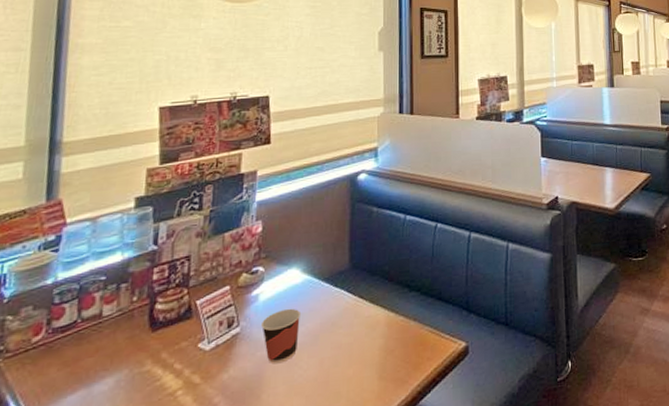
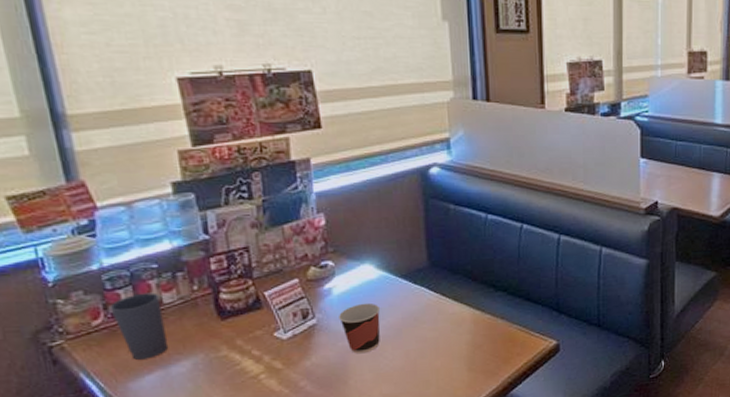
cup: none [52,305,100,378] -> present [109,292,169,360]

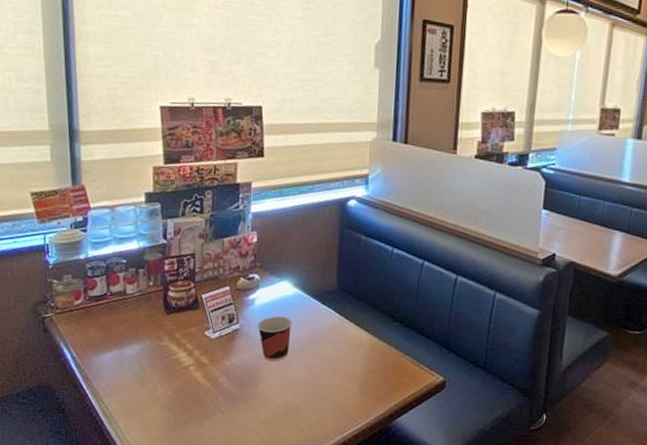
cup: present [109,292,169,360] -> none [88,282,126,339]

